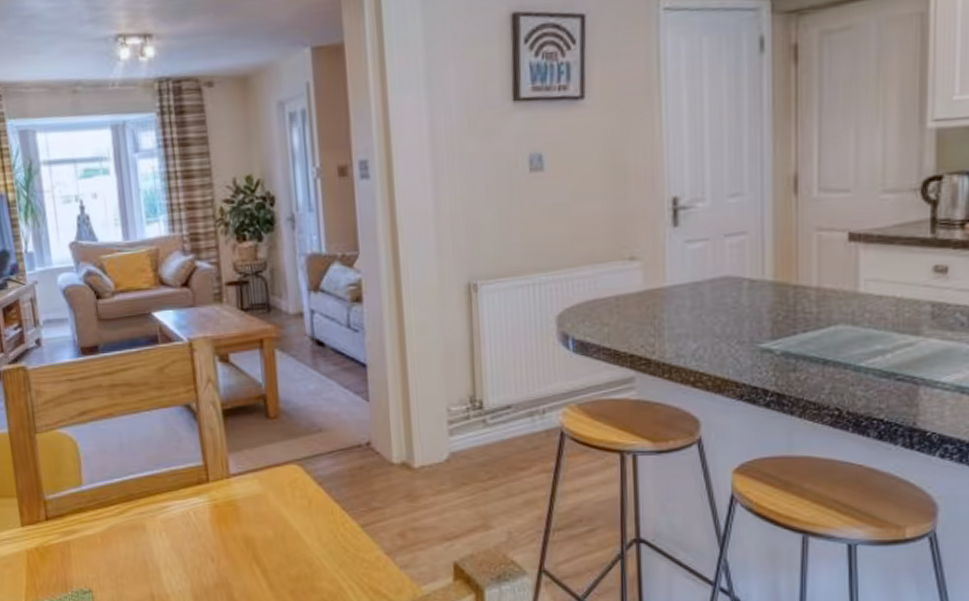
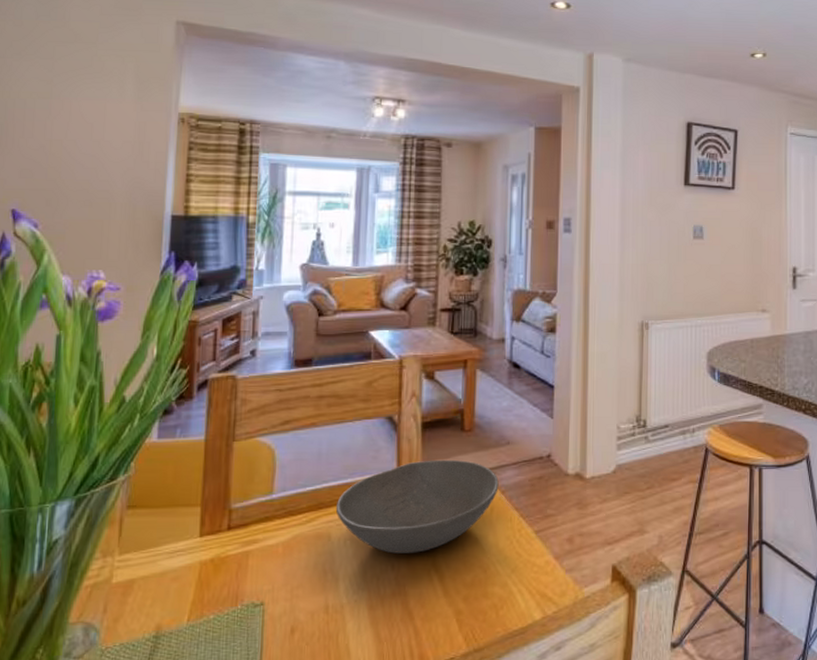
bowl: none [145,449,315,546] -> present [335,459,499,554]

